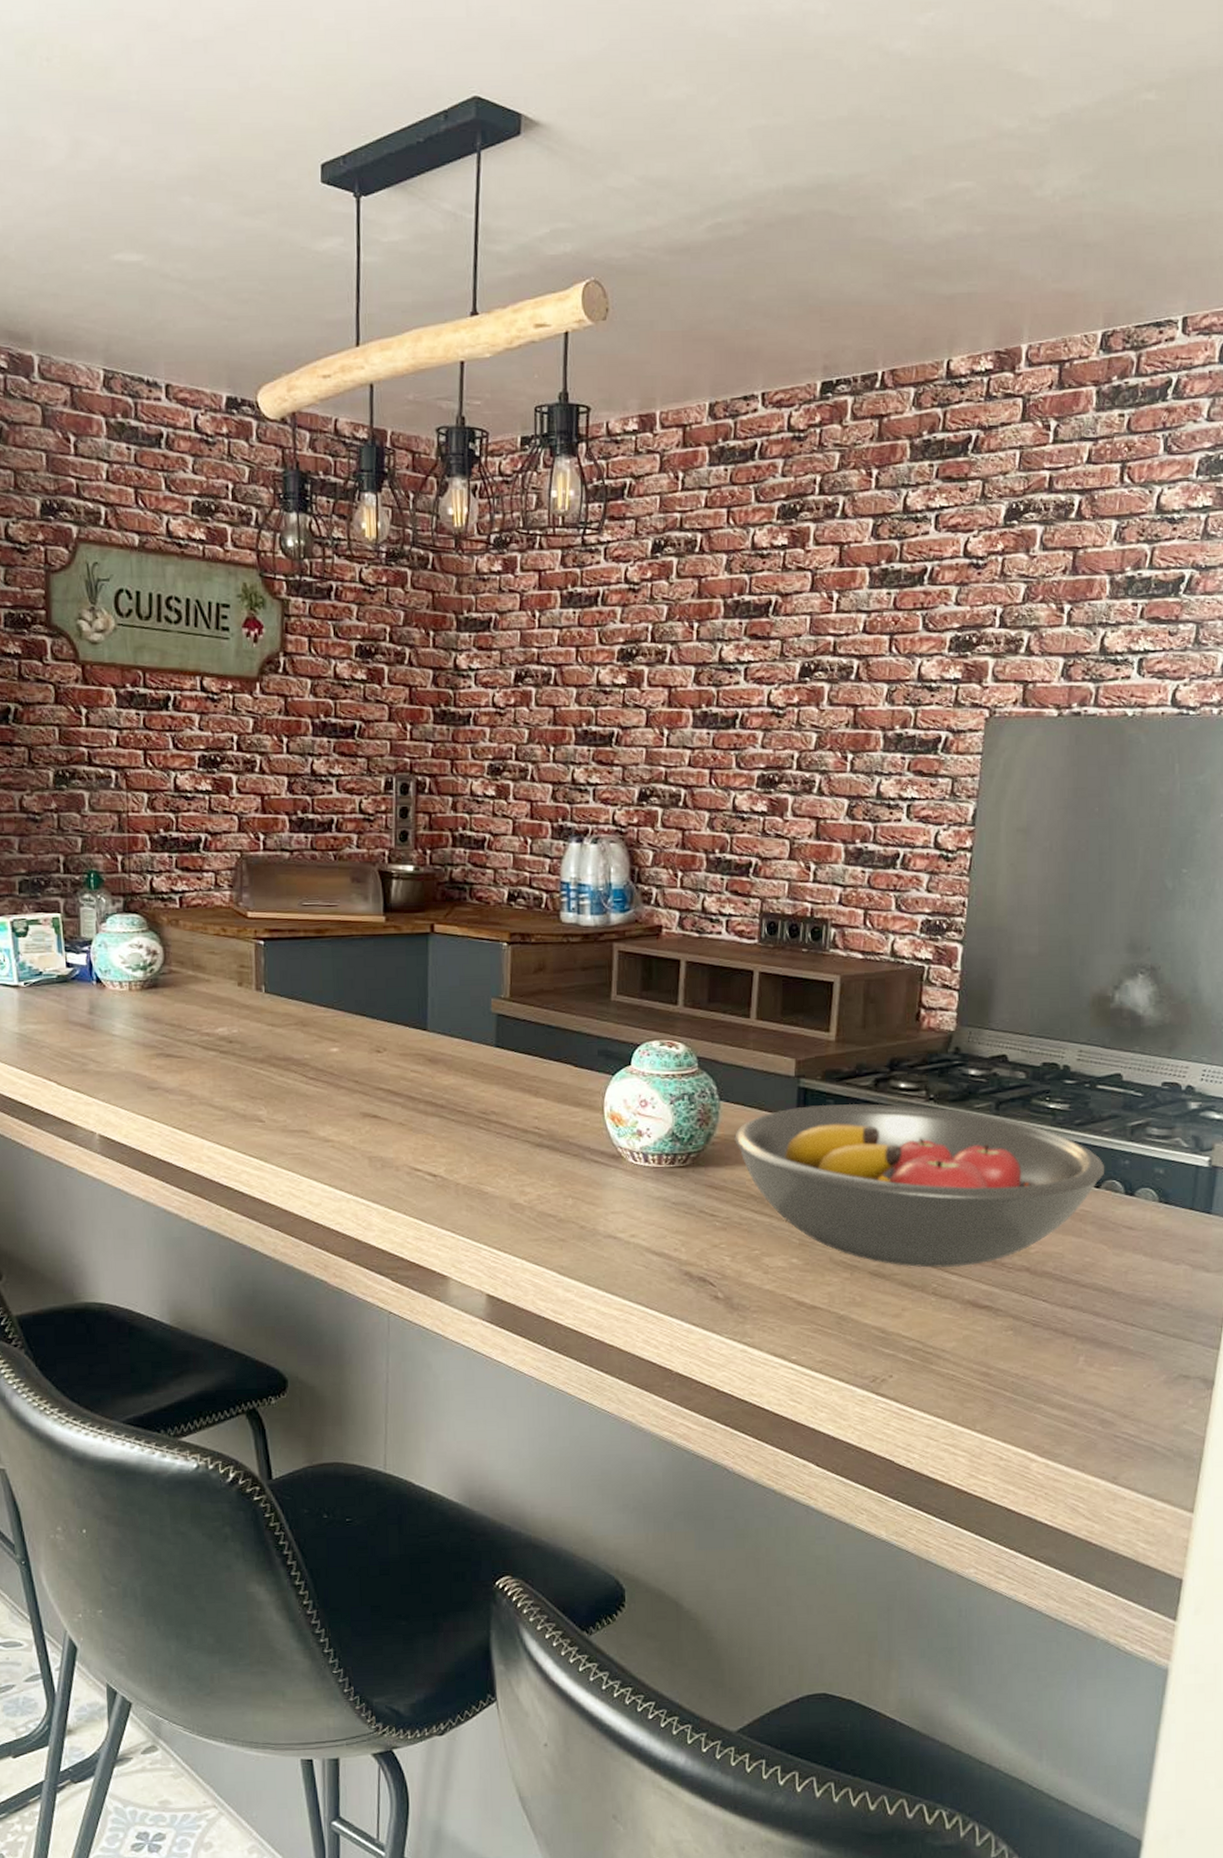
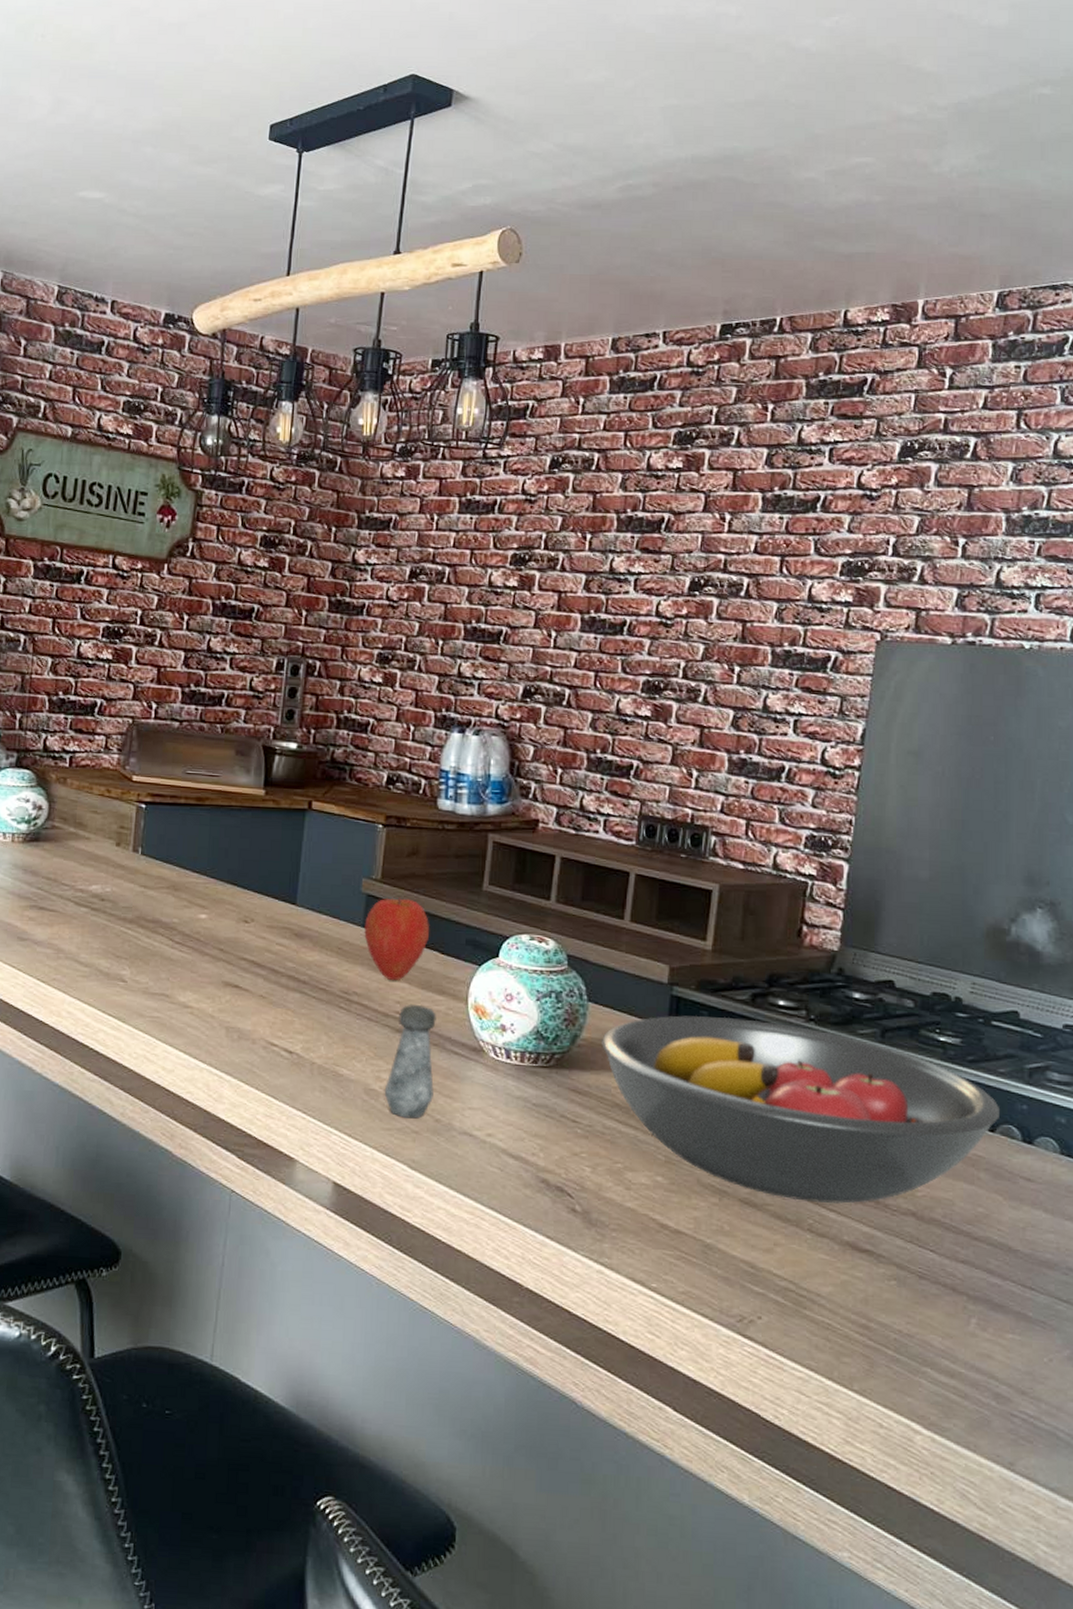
apple: none [496,1014,562,1096] -> present [363,897,430,980]
salt shaker: none [529,1119,577,1228] -> present [384,1005,436,1119]

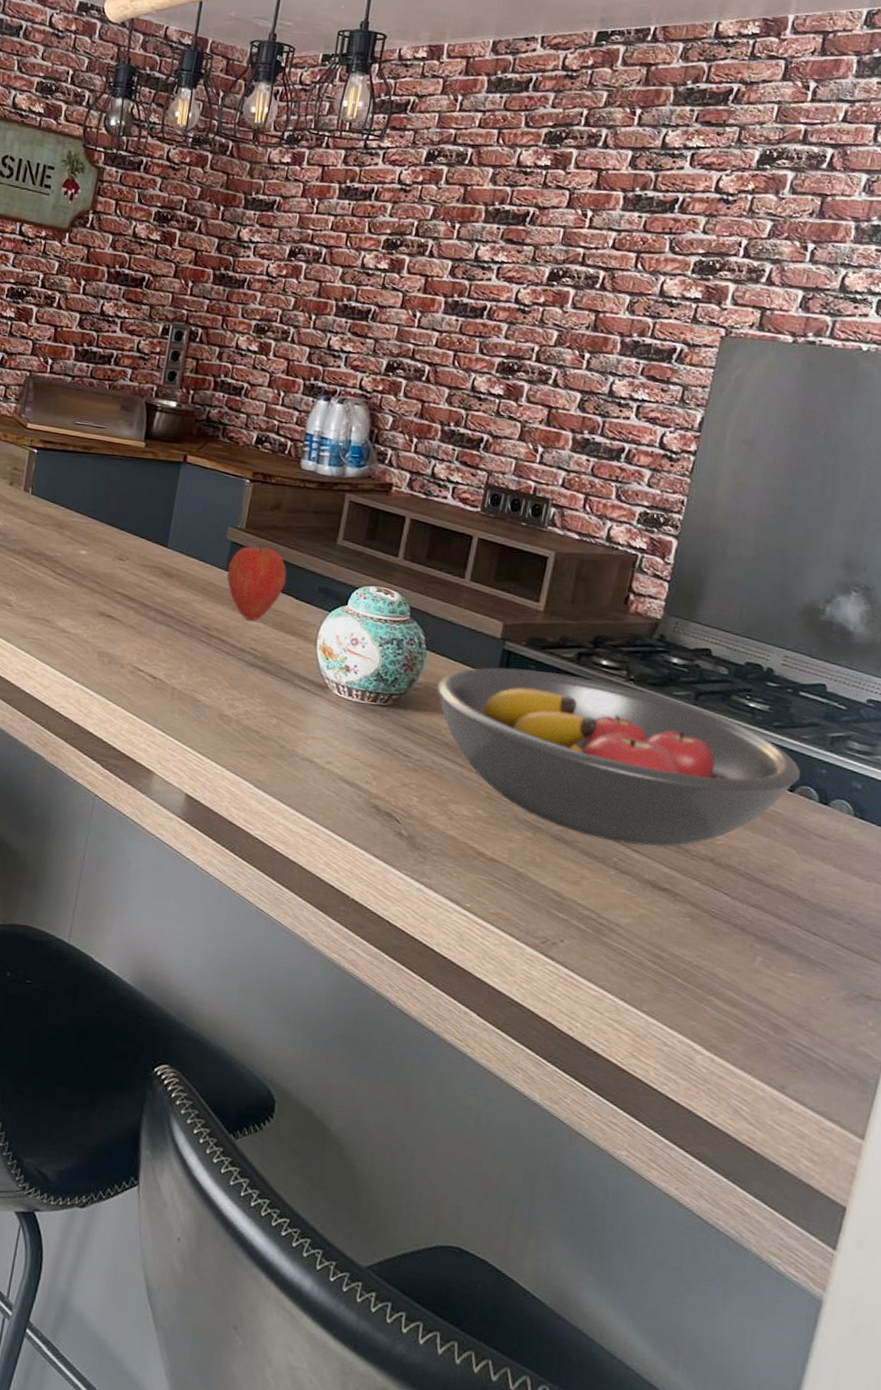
salt shaker: present [384,1005,436,1119] -> none [236,642,288,744]

